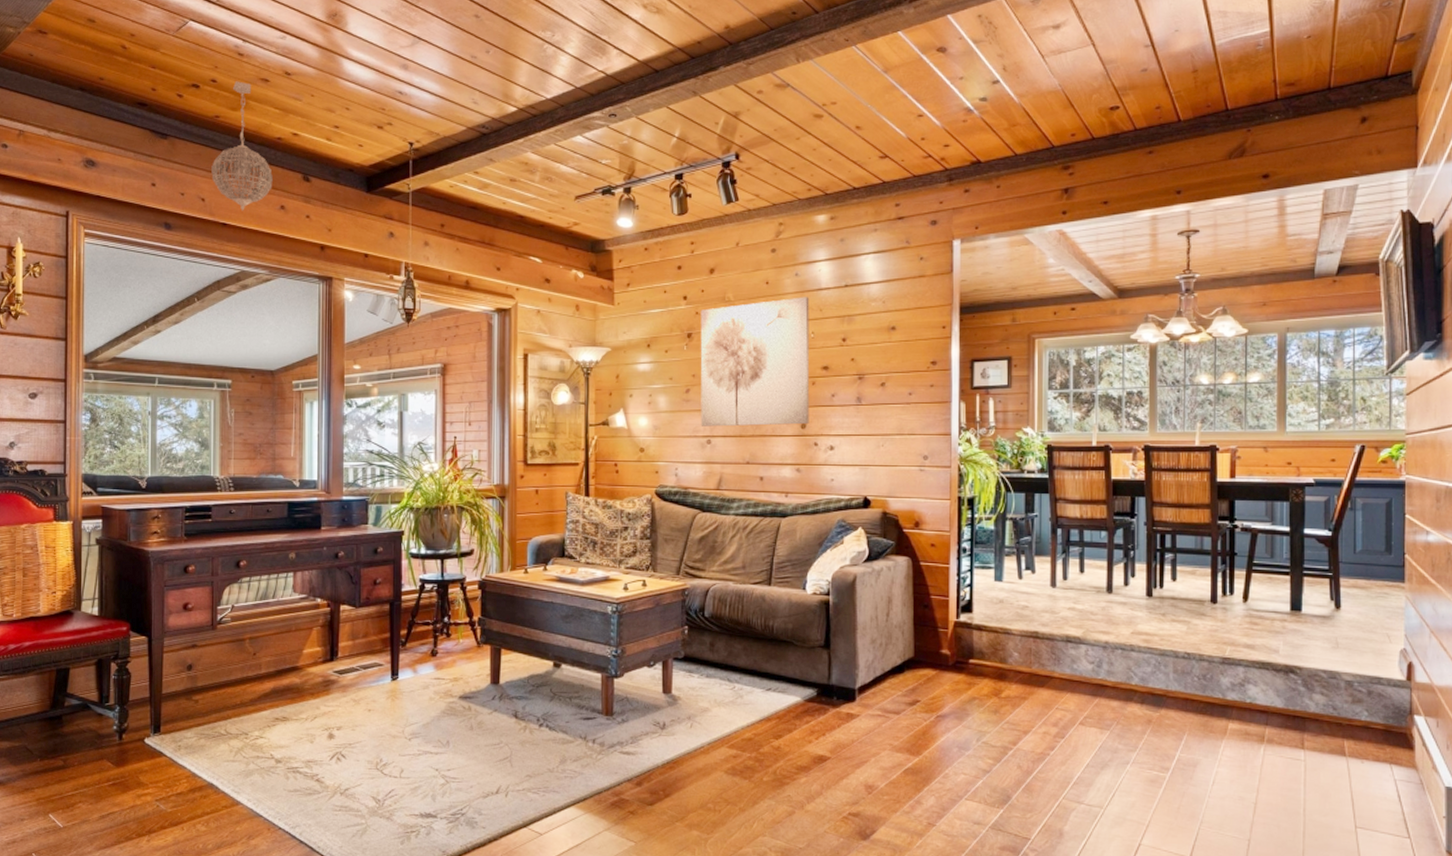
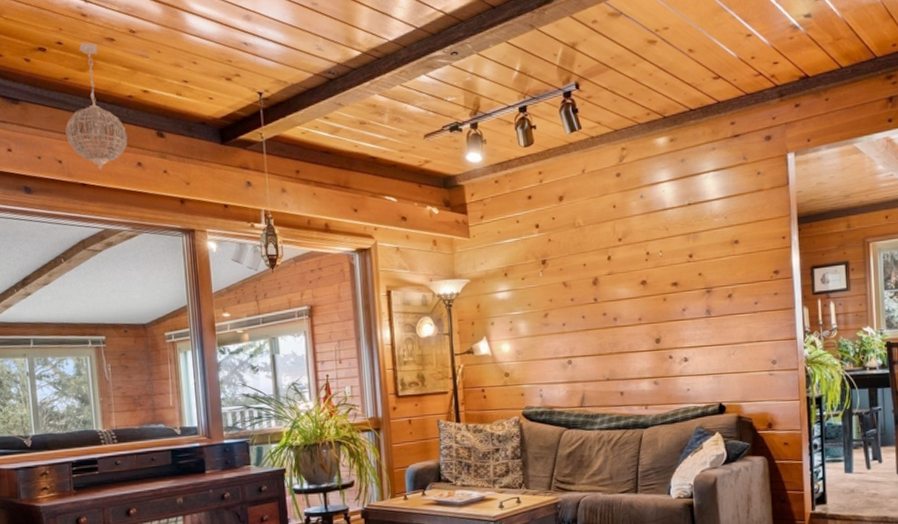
wall art: present [700,297,810,427] -> none [553,217,663,348]

